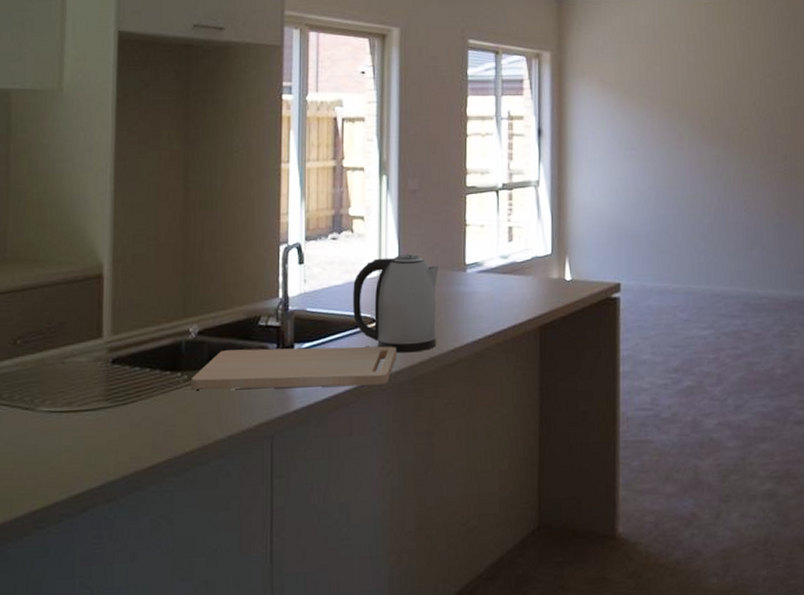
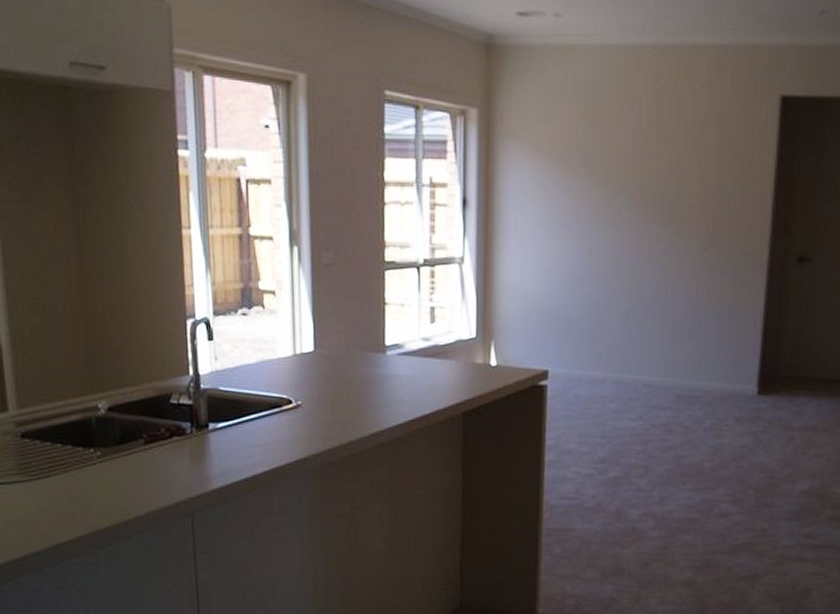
cutting board: present [191,346,397,390] -> none [105,427,316,468]
kettle: present [353,253,438,353] -> none [267,332,357,436]

